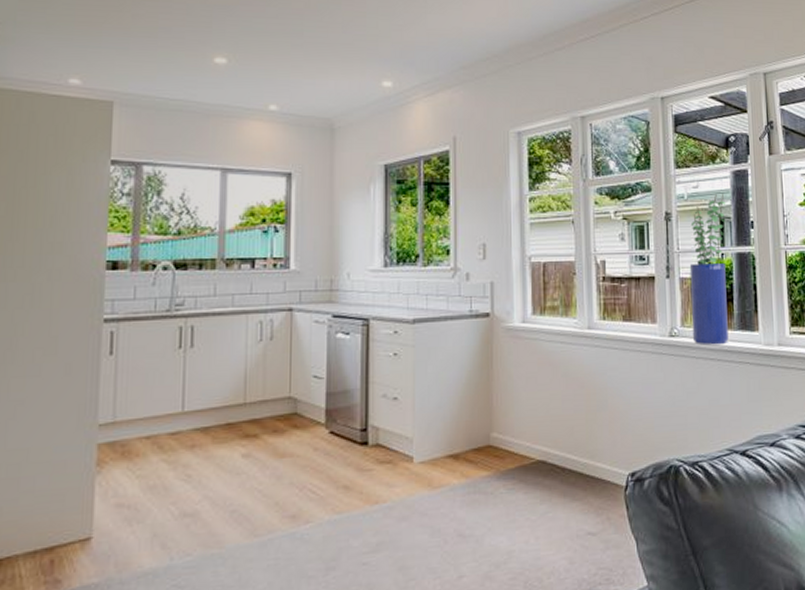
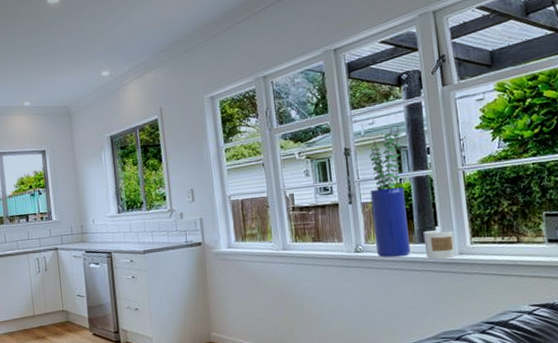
candle: none [742,310,774,350] -> present [423,225,455,259]

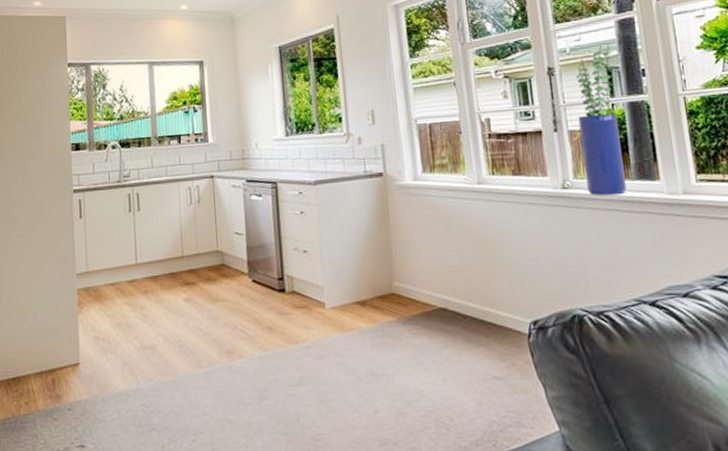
candle: present [423,225,455,259] -> none [640,159,679,199]

